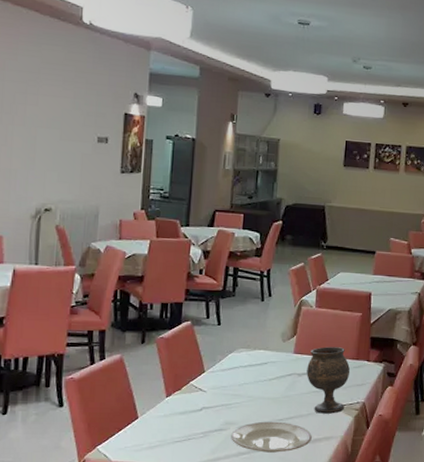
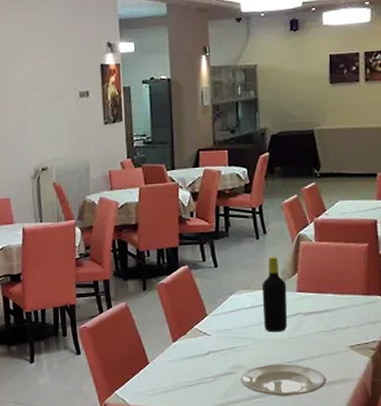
bottle: none [260,318,285,391] -> present [261,256,288,332]
goblet: present [306,347,351,414] -> none [313,282,362,355]

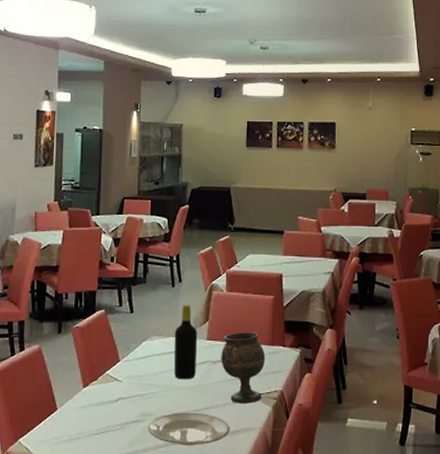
goblet: none [313,282,362,355] -> present [221,332,266,403]

